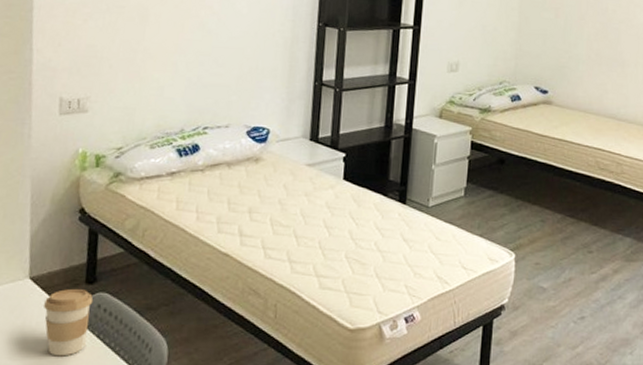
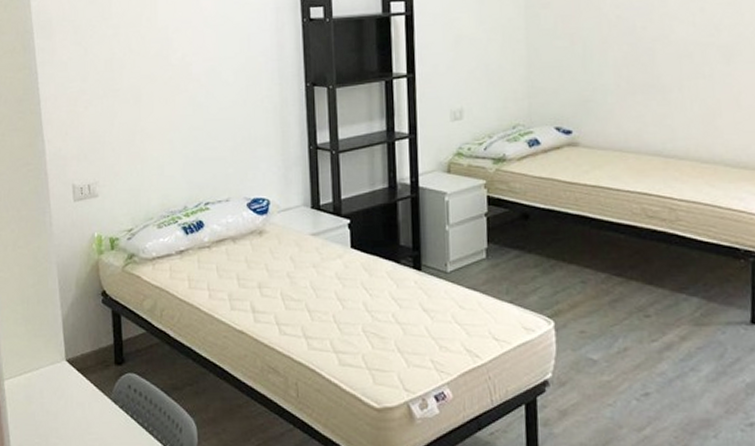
coffee cup: present [44,289,94,357] -> none [81,371,124,436]

